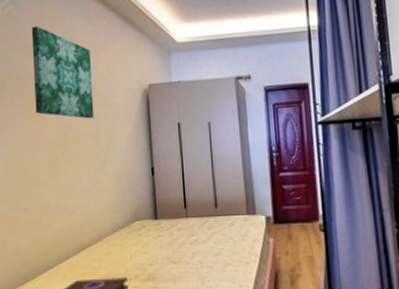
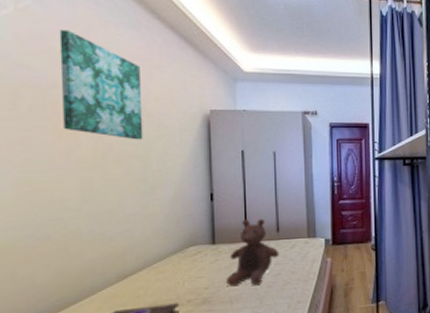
stuffed bear: none [169,194,219,264] -> present [227,219,280,287]

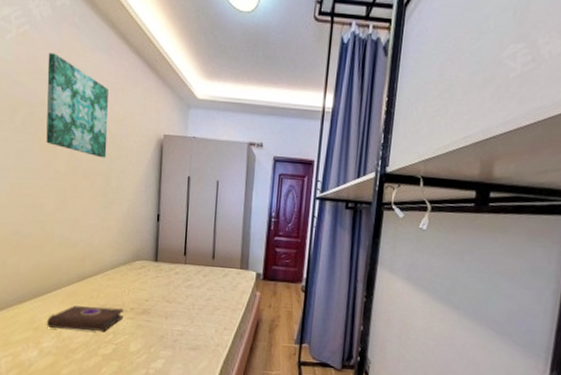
stuffed bear: present [227,219,280,287] -> none [164,243,213,305]

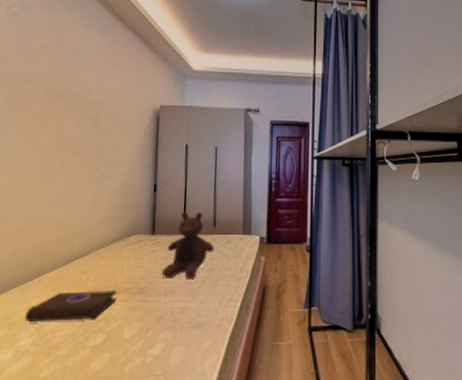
wall art: present [46,52,108,158] -> none [33,31,102,131]
stuffed bear: none [164,243,213,305] -> present [162,212,215,278]

